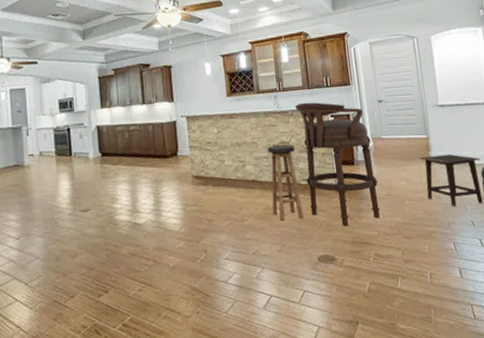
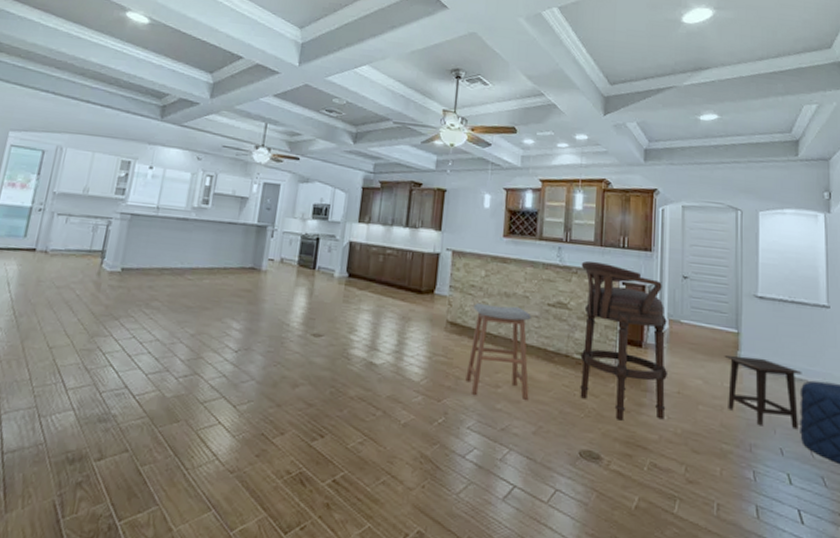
stool: none [212,152,271,231] -> present [465,302,531,400]
bar stool: present [267,144,304,221] -> none [533,304,574,399]

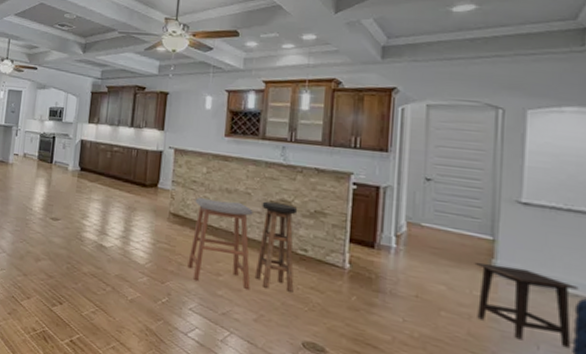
bar stool: none [533,304,574,399] -> present [254,201,298,292]
bar stool: present [580,260,668,421] -> none [303,160,405,322]

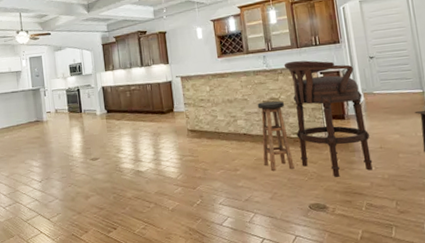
stool: present [187,196,253,289] -> none [205,108,262,179]
bar stool: none [303,160,405,322] -> present [283,60,373,177]

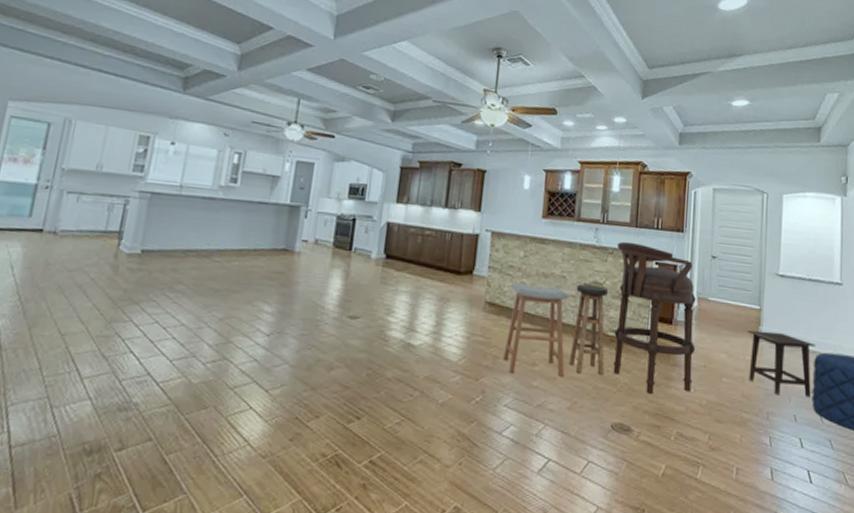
stool: none [205,108,262,179] -> present [503,282,568,377]

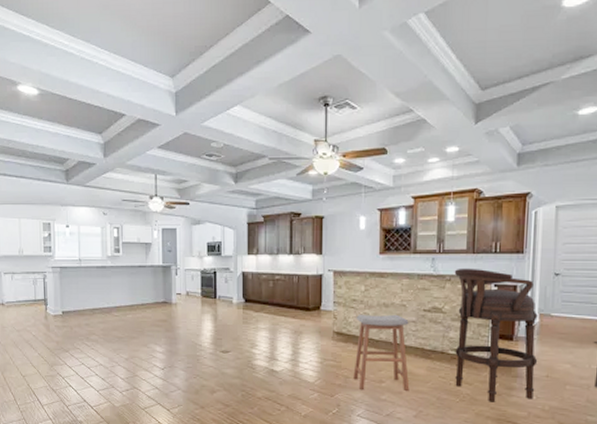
bar stool: present [568,284,609,375] -> none [413,310,448,388]

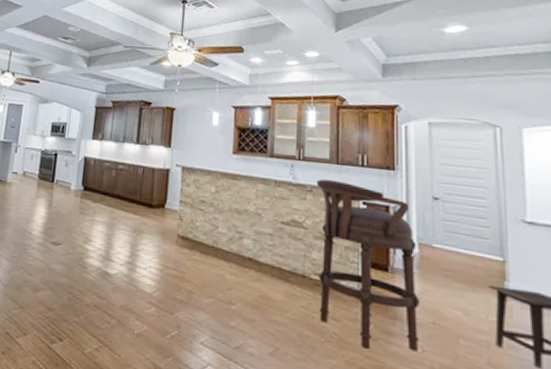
stool: present [353,314,410,391] -> none [198,218,264,319]

